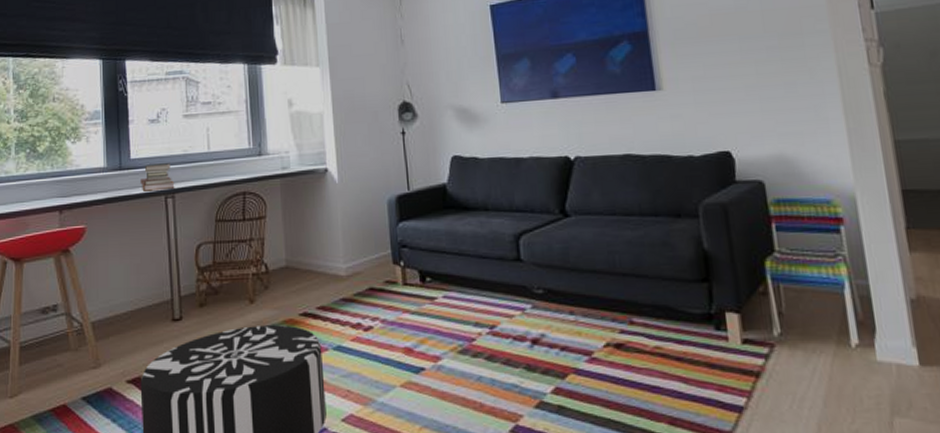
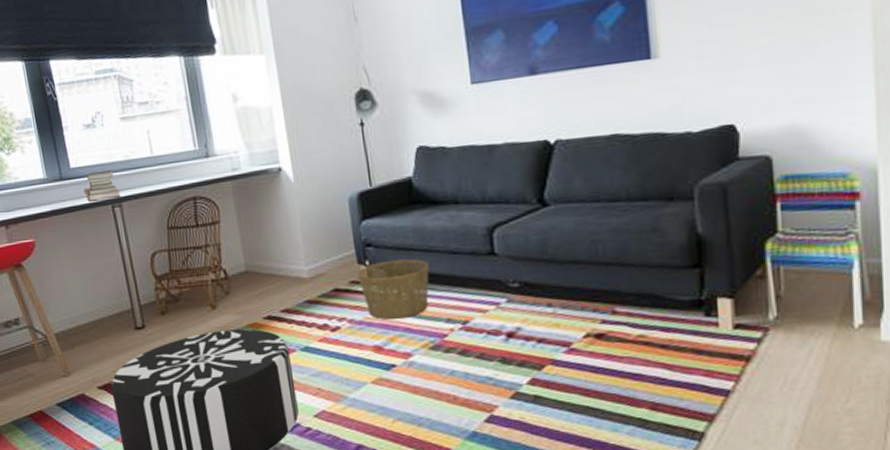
basket: none [391,261,460,321] -> present [356,258,430,320]

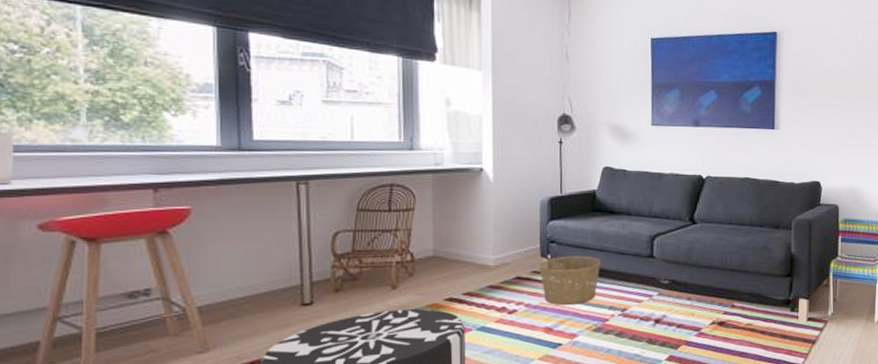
books: present [84,170,121,202] -> none [265,148,309,176]

